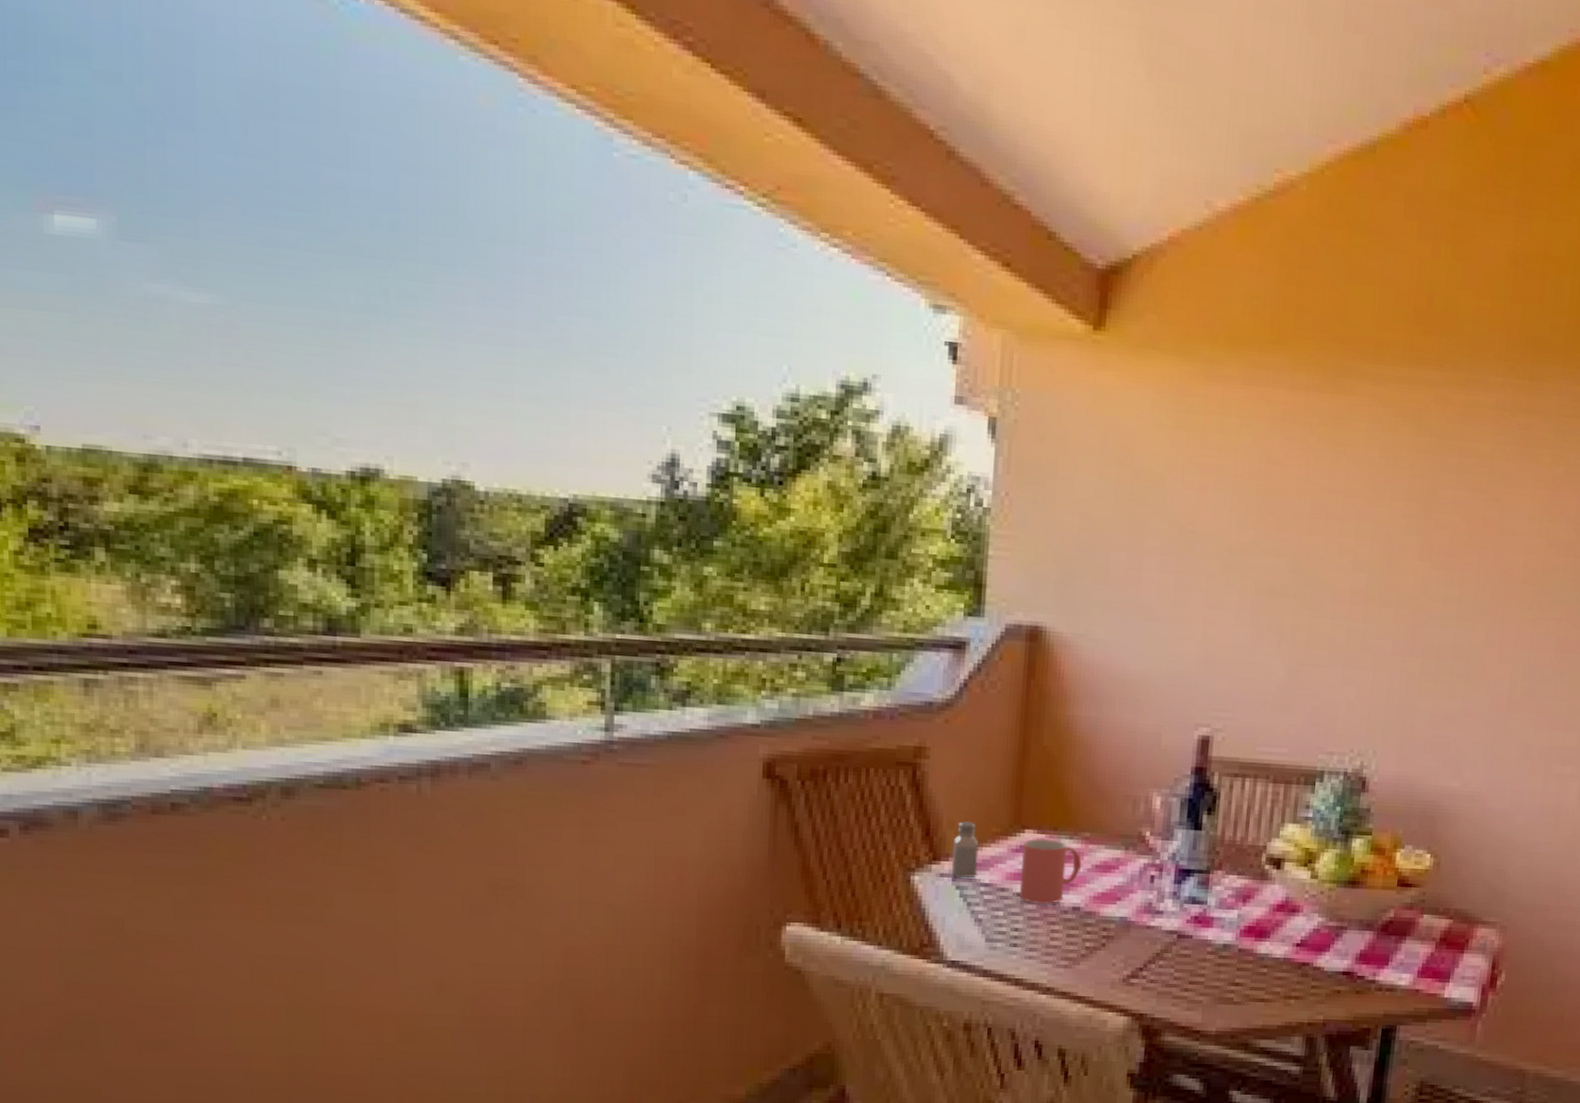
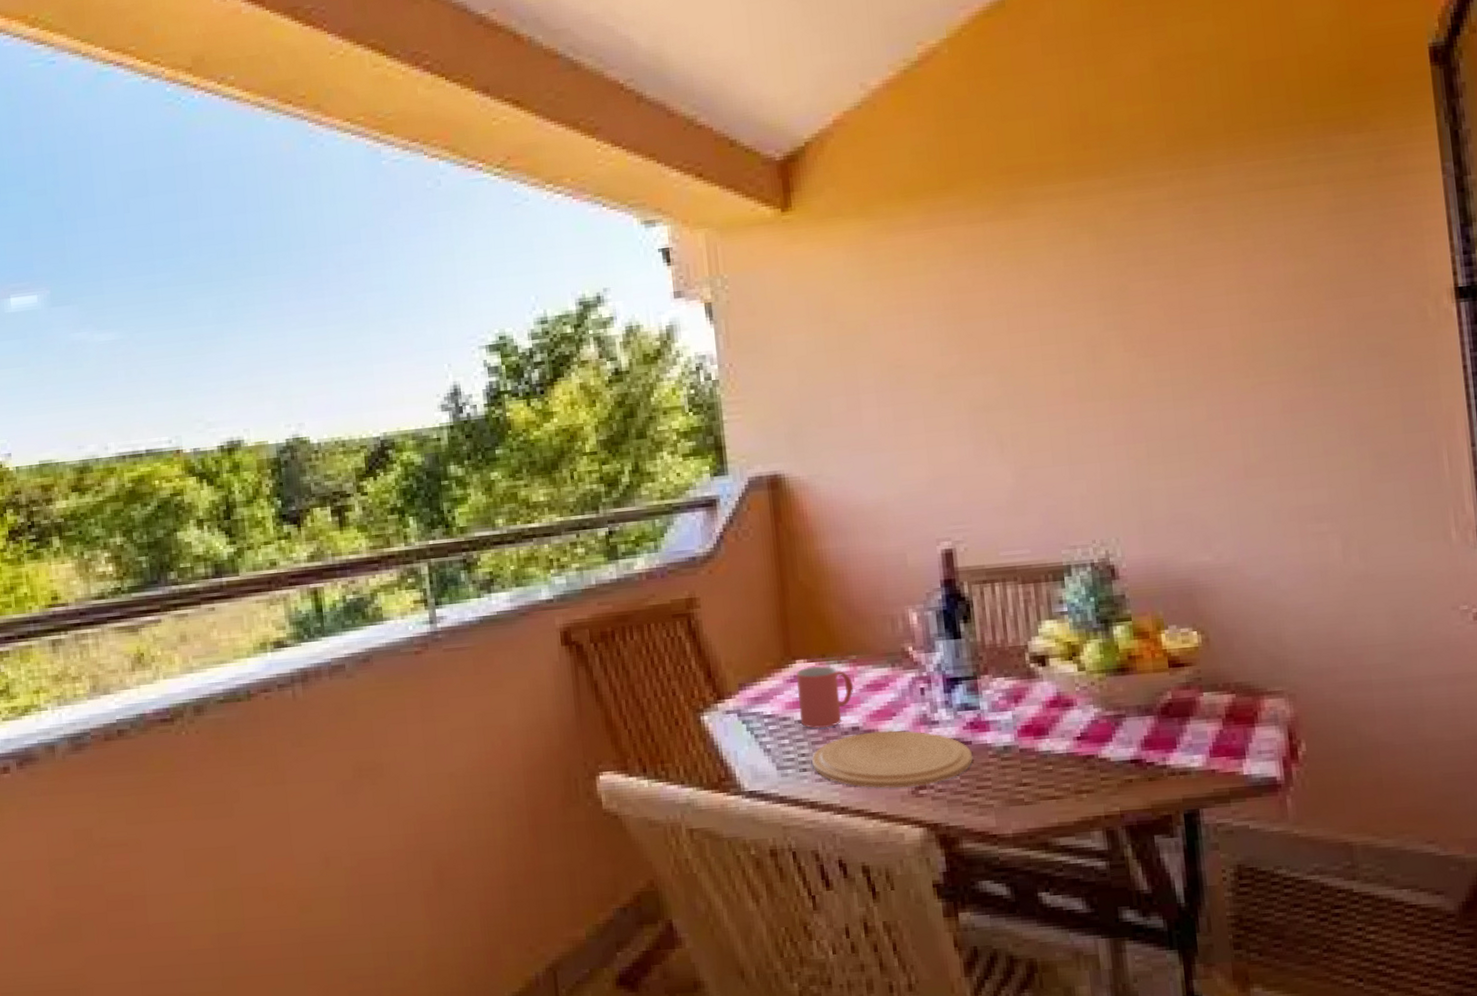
saltshaker: present [951,820,979,878] -> none [732,659,760,712]
plate: none [1024,914,1191,975] -> present [812,730,972,788]

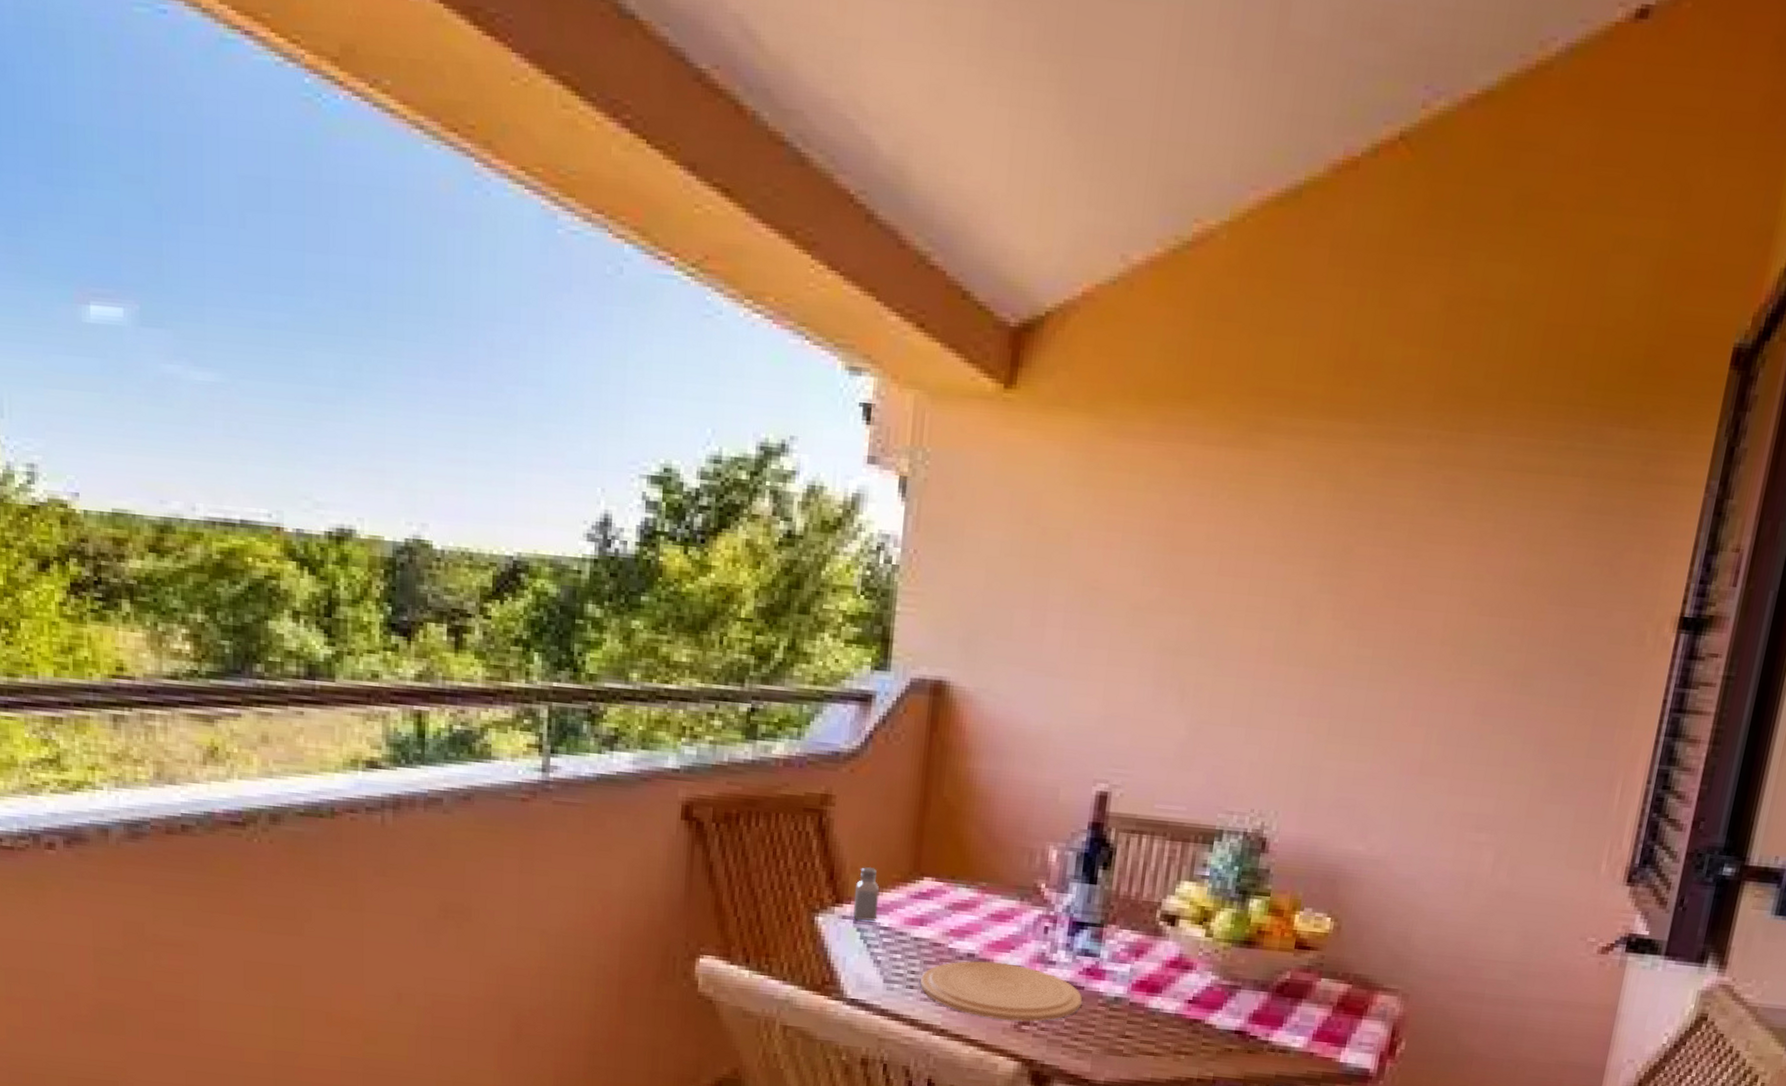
saltshaker: none [732,659,760,712] -> present [853,866,880,921]
mug: present [796,666,854,729] -> none [917,886,978,950]

